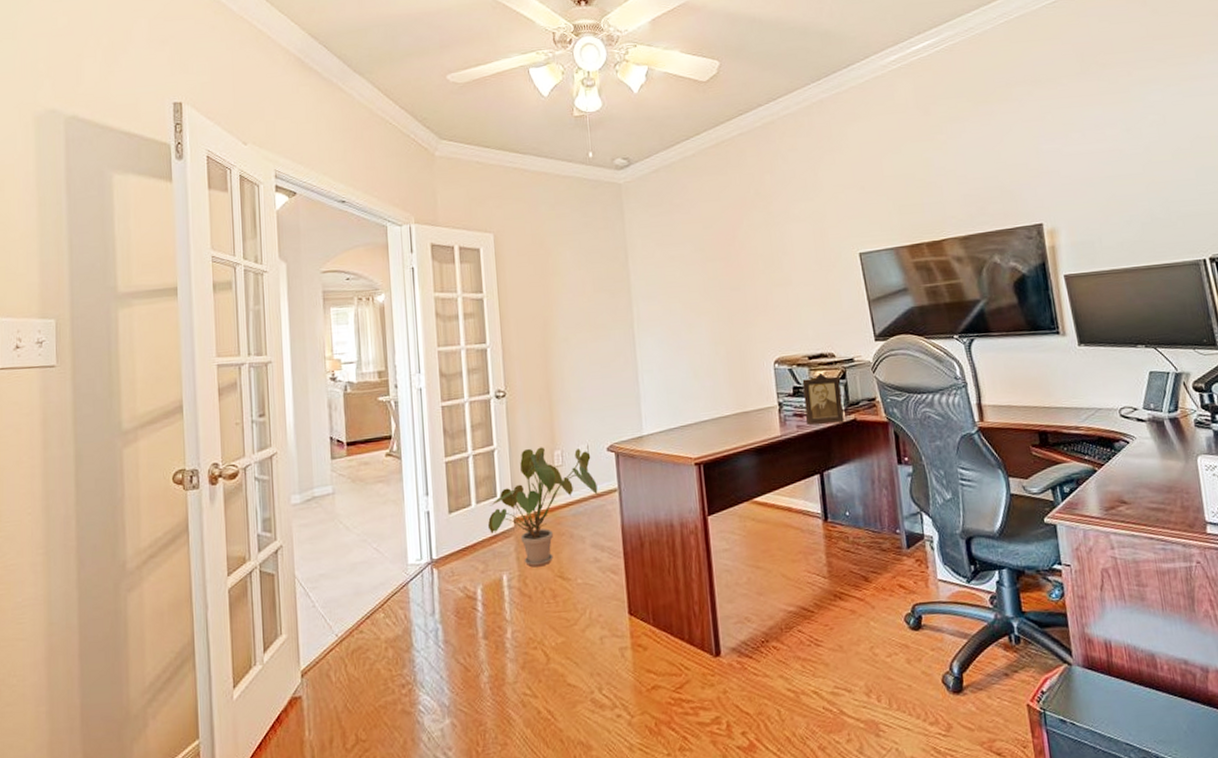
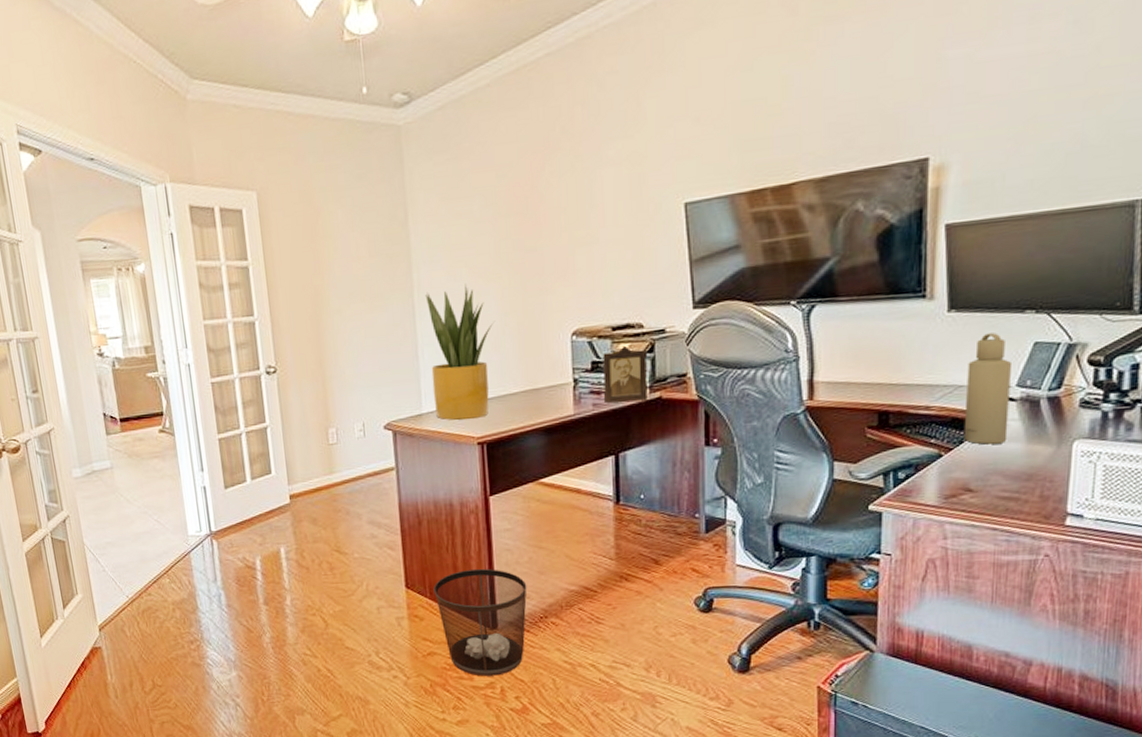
house plant: present [488,447,598,568] -> none [264,424,375,542]
planter: none [644,316,706,442] -> present [425,283,494,420]
waste bin: none [656,591,748,711] -> present [433,568,527,676]
bottle: none [1102,363,1145,461] -> present [963,333,1011,445]

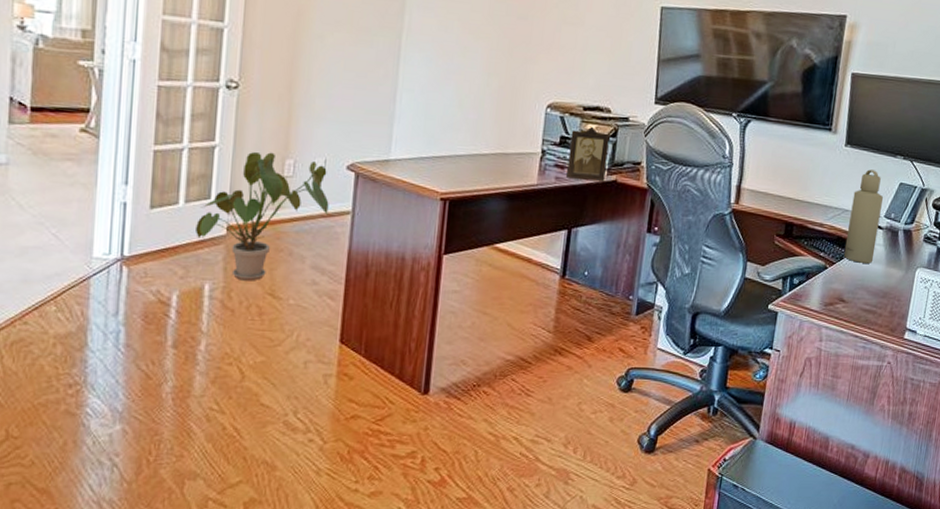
house plant: none [264,424,375,542] -> present [196,152,329,281]
planter: present [425,283,494,420] -> none [403,36,477,173]
waste bin: present [433,568,527,676] -> none [369,328,466,445]

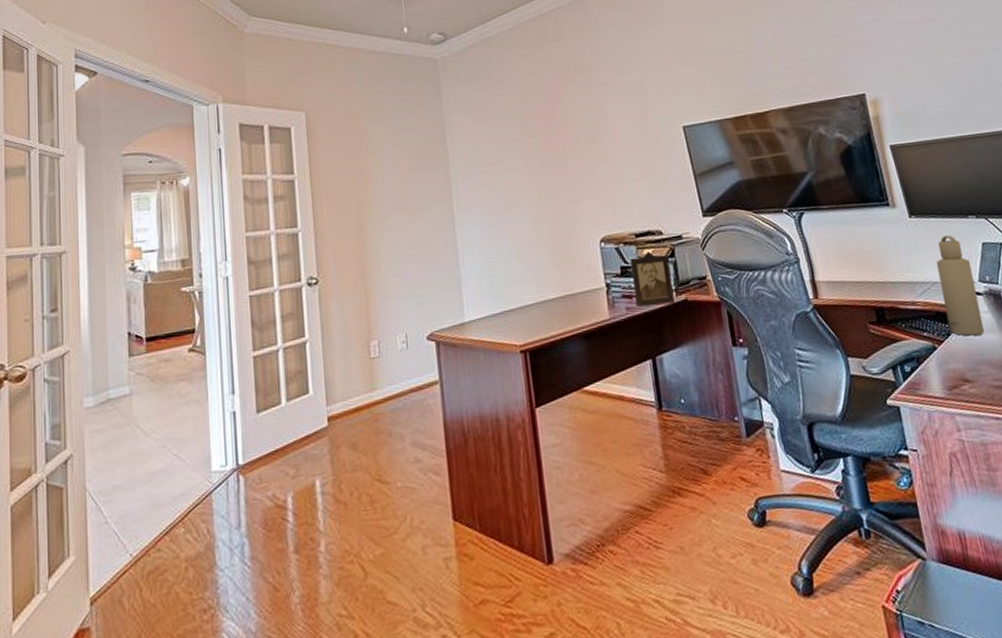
house plant: present [196,152,329,281] -> none [299,337,418,471]

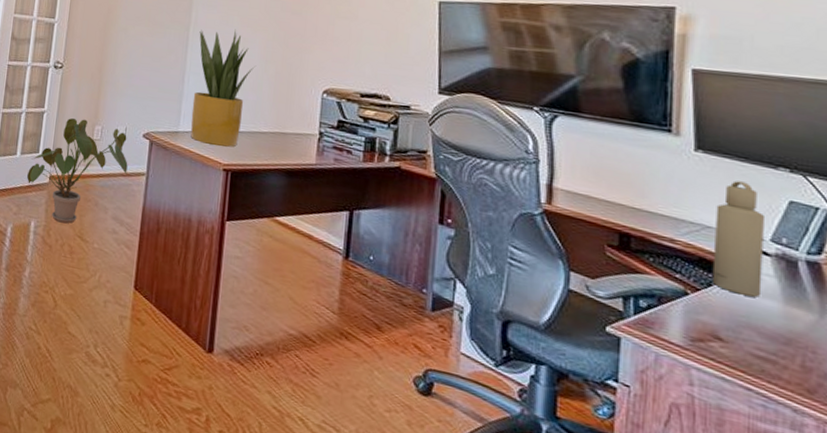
house plant: none [299,337,418,471] -> present [27,118,128,224]
planter: none [464,195,529,329] -> present [190,29,255,147]
photo frame: present [630,251,675,307] -> none [346,112,390,167]

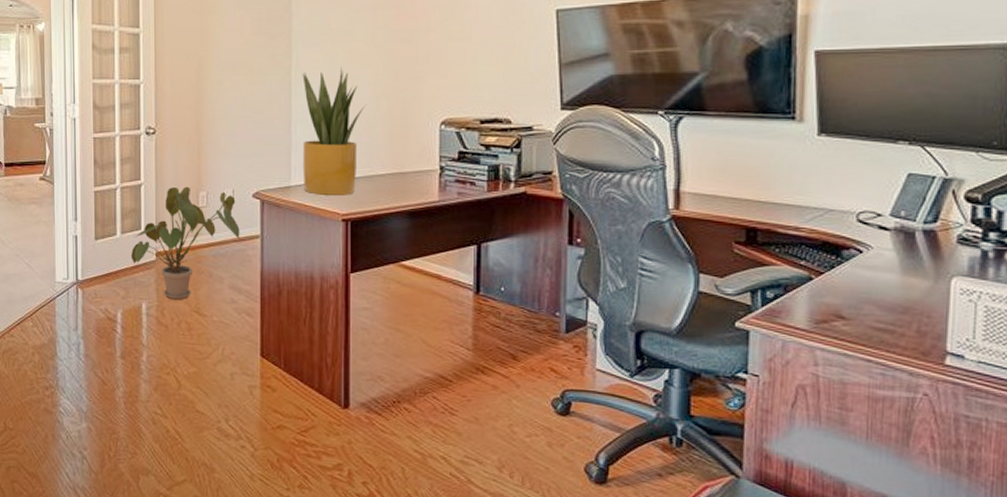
bottle: present [712,181,764,297] -> none [835,160,884,272]

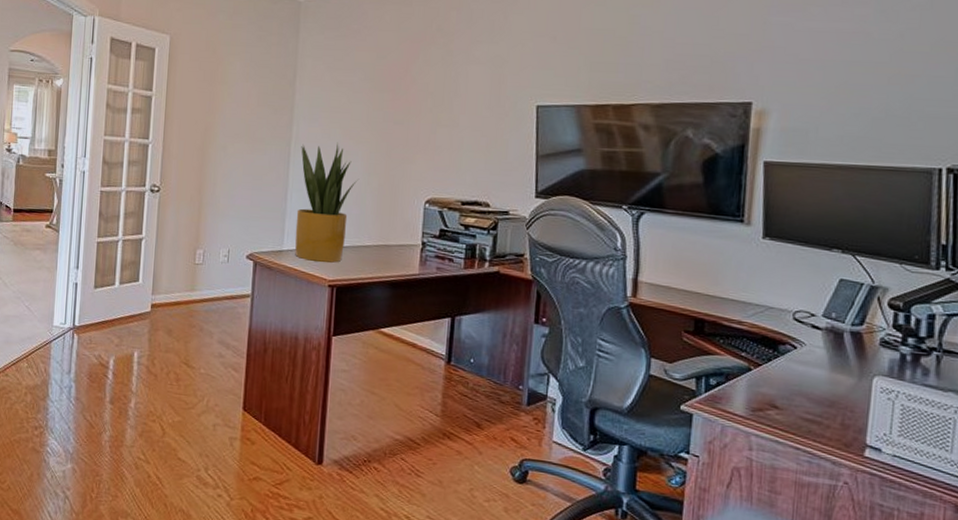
house plant: present [131,186,240,300] -> none [127,243,232,352]

